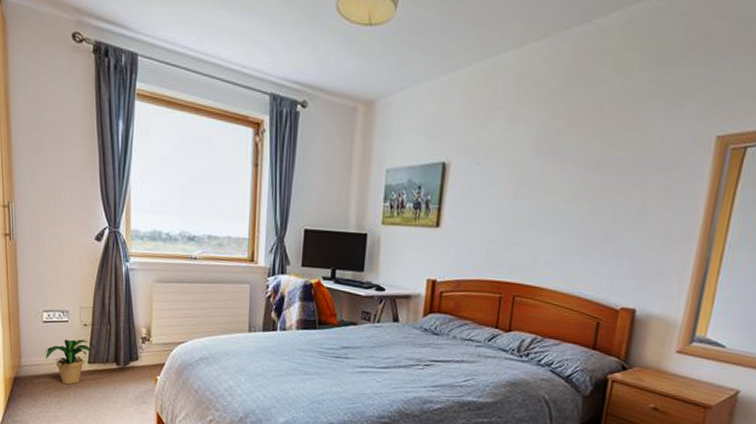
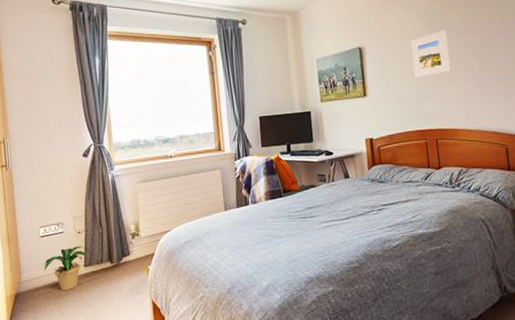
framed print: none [505,158,560,216] -> present [411,30,450,78]

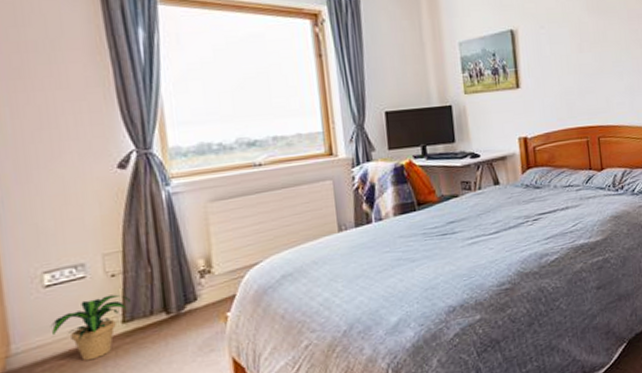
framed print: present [411,30,450,78] -> none [571,15,613,68]

